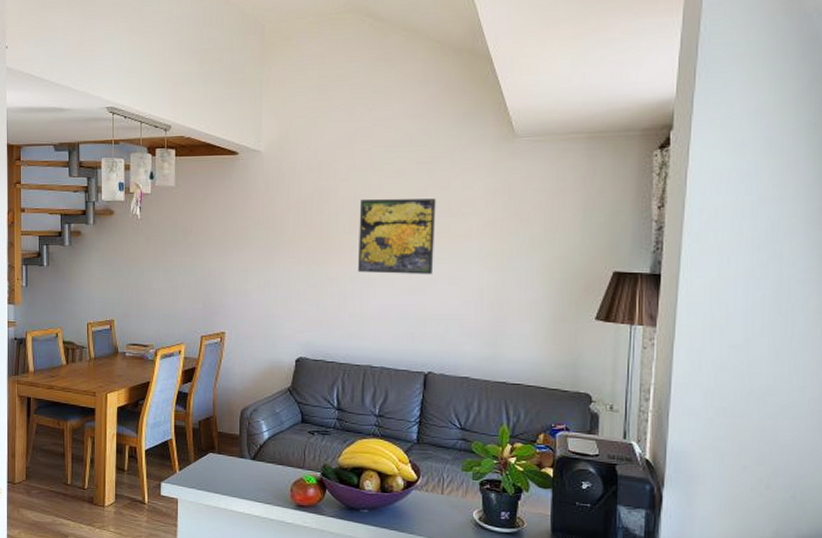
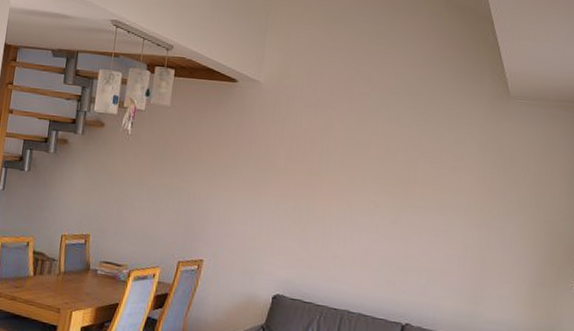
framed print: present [357,198,436,275] -> none [344,140,428,225]

